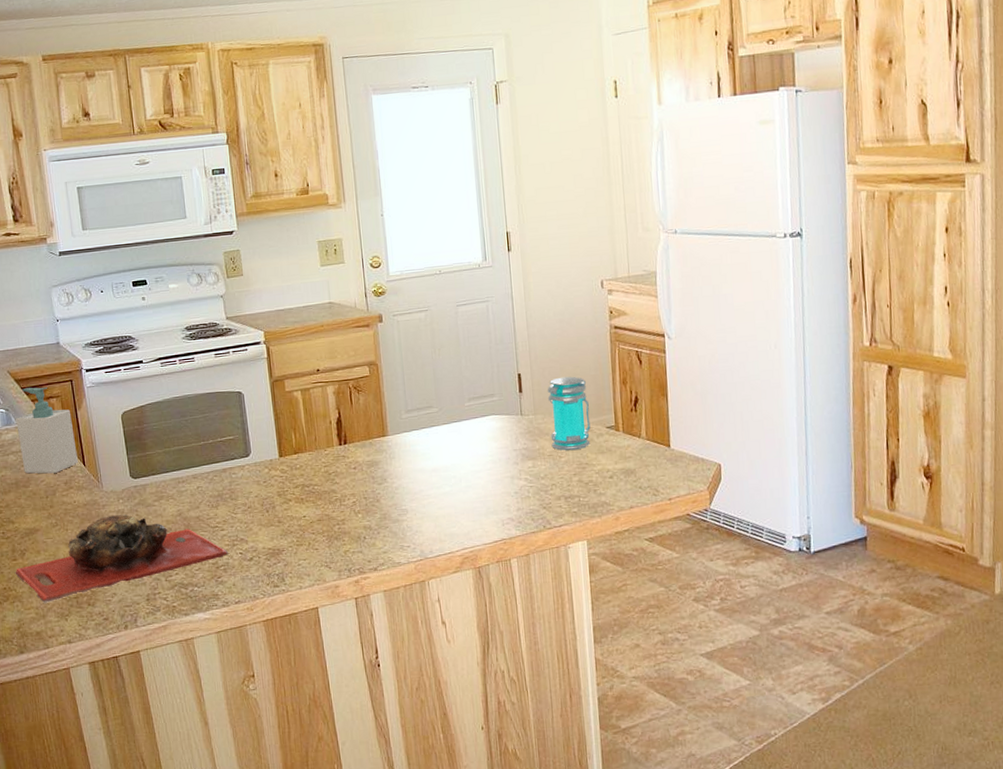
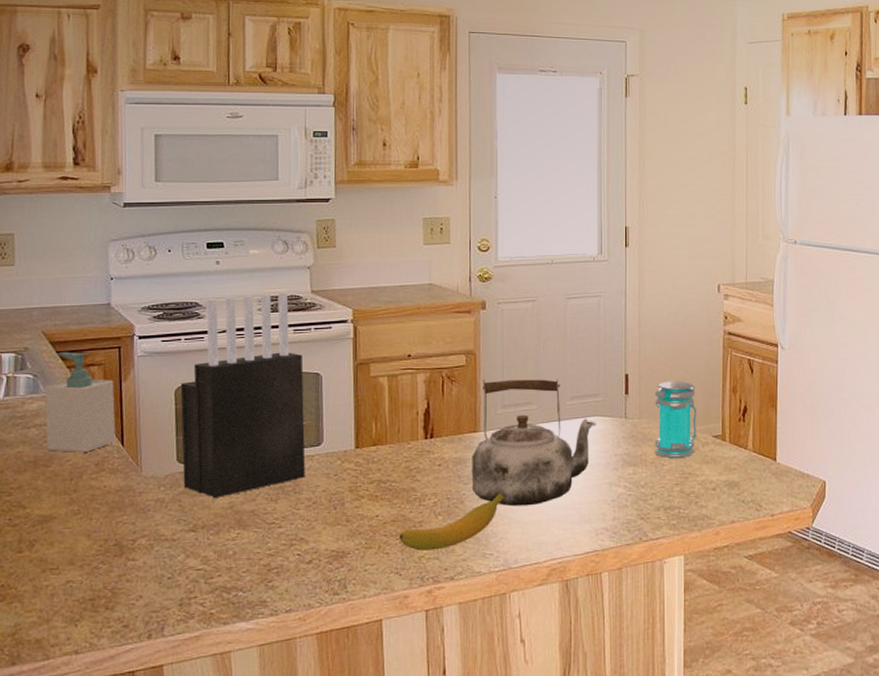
cutting board: present [15,514,229,604] -> none [18,504,284,606]
knife block: none [125,320,239,507] -> present [180,292,306,498]
banana: none [325,490,417,546] -> present [398,492,506,551]
kettle: none [383,382,494,502] -> present [471,379,596,506]

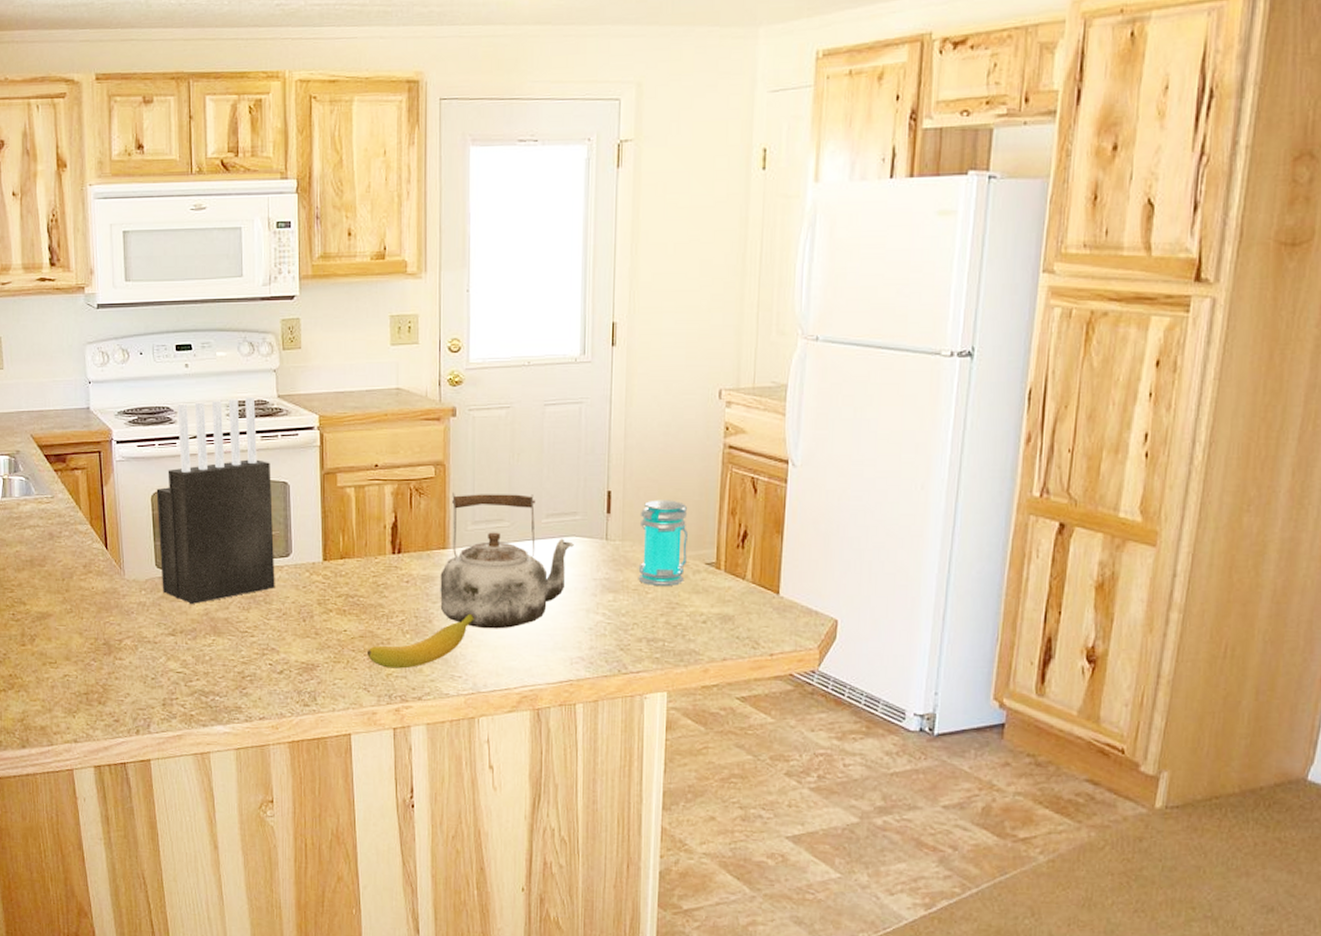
soap bottle: present [44,352,116,452] -> none [36,456,100,554]

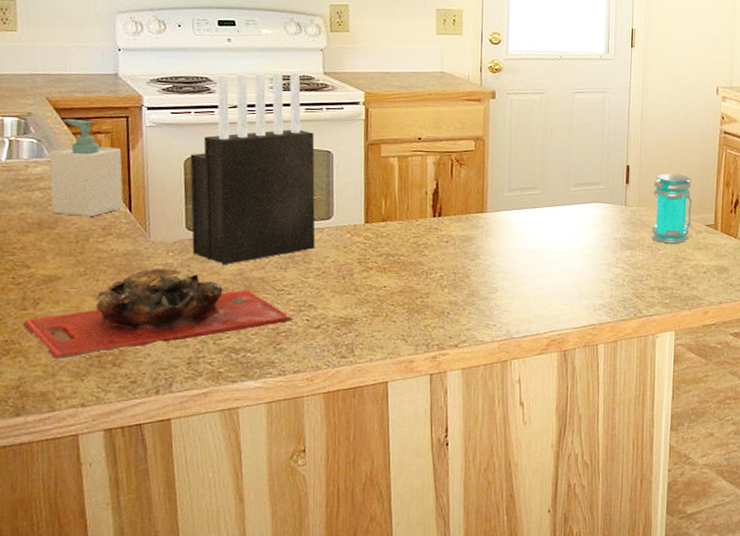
cutting board: none [23,607,257,697] -> present [22,269,293,361]
soap bottle: none [36,456,100,554] -> present [49,119,123,216]
banana: present [366,613,476,669] -> none [405,269,510,320]
kettle: present [440,492,574,629] -> none [477,164,598,282]

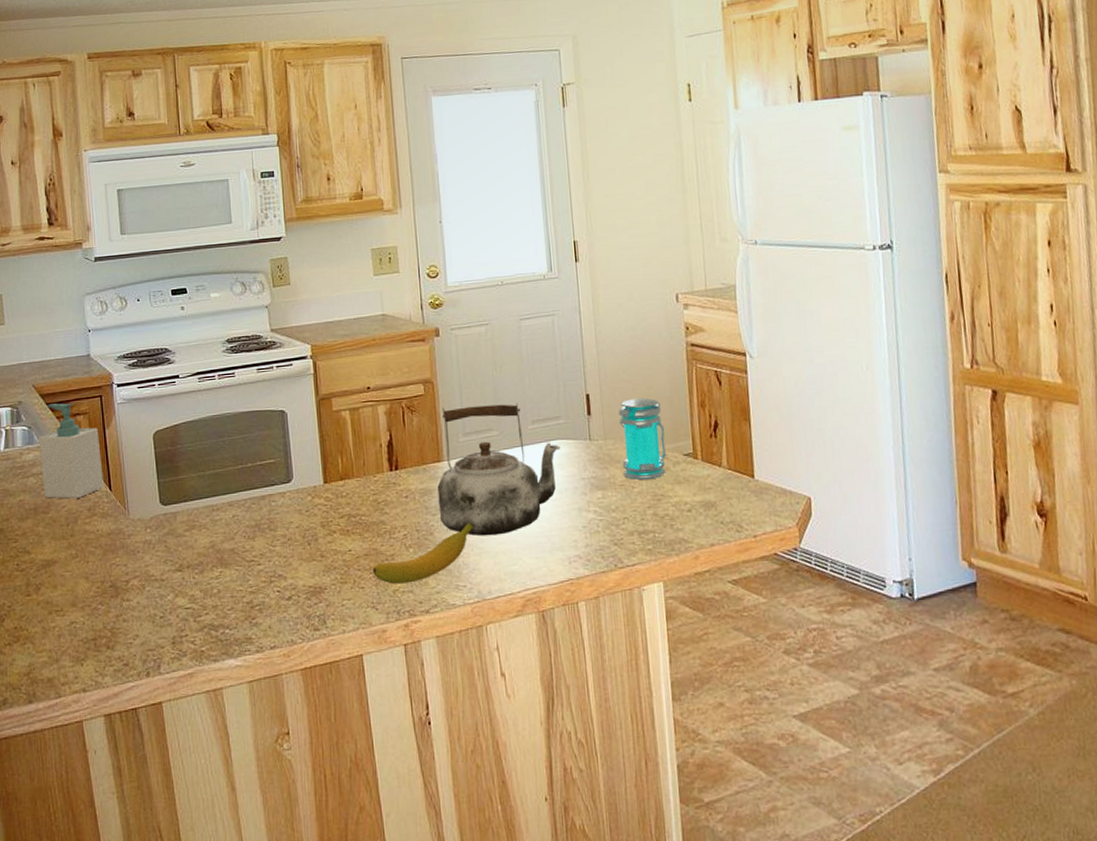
cutting board: present [22,269,293,361] -> none [28,546,265,646]
knife block: present [190,71,316,264] -> none [158,332,279,538]
banana: none [405,269,510,320] -> present [372,522,475,584]
kettle: none [477,164,598,282] -> present [437,403,560,536]

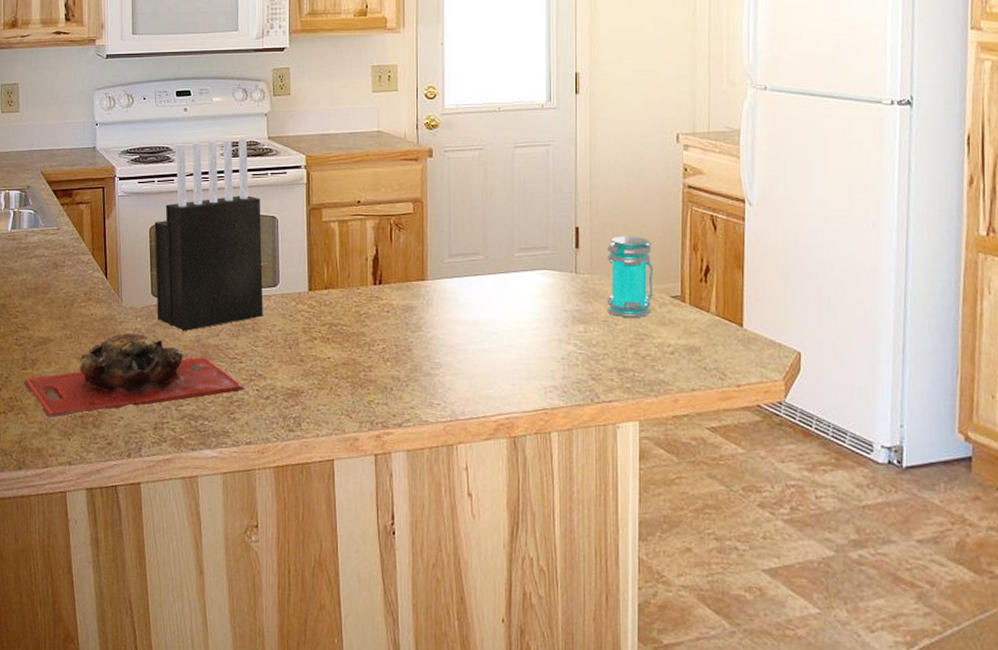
cutting board: none [28,546,265,646] -> present [23,334,245,420]
soap bottle: present [39,402,104,499] -> none [43,191,101,282]
knife block: none [158,332,279,538] -> present [154,138,263,331]
banana: present [372,522,475,584] -> none [349,342,453,396]
kettle: present [437,403,560,536] -> none [419,227,545,358]

